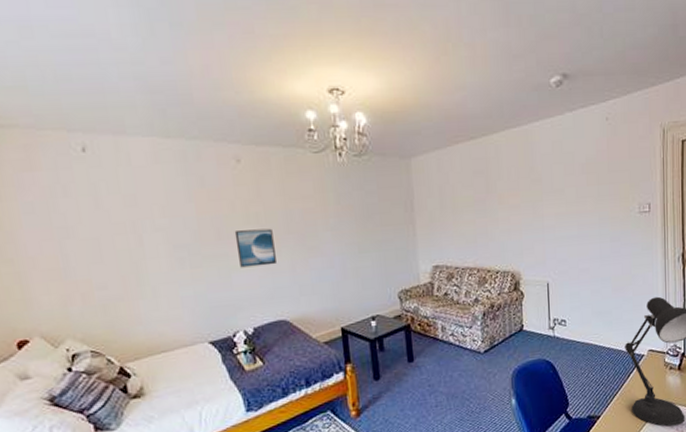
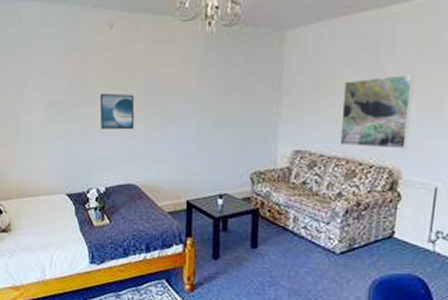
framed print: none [466,190,522,257] -> present [339,73,415,149]

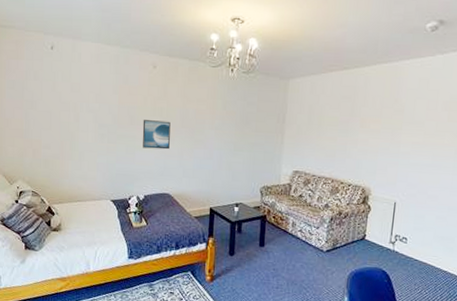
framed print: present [339,73,415,149] -> none [327,117,380,173]

